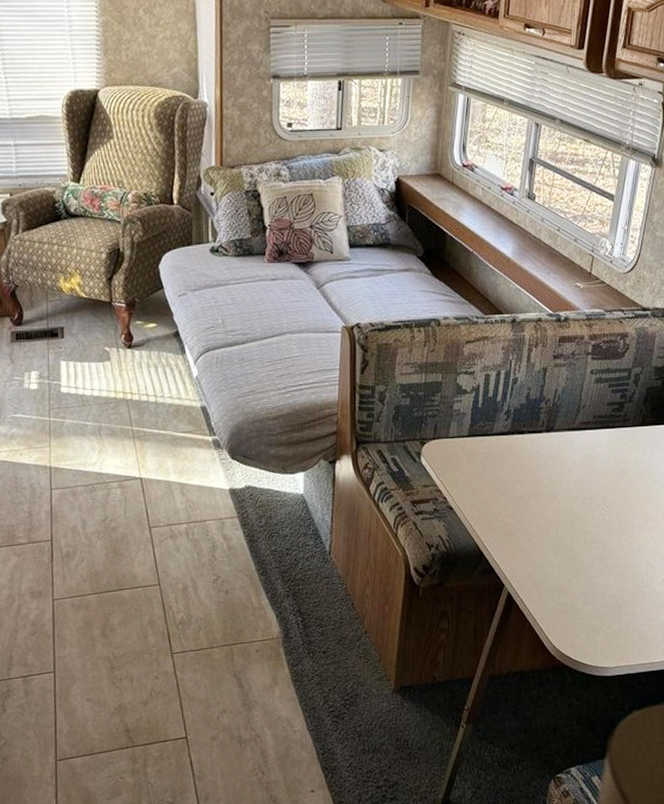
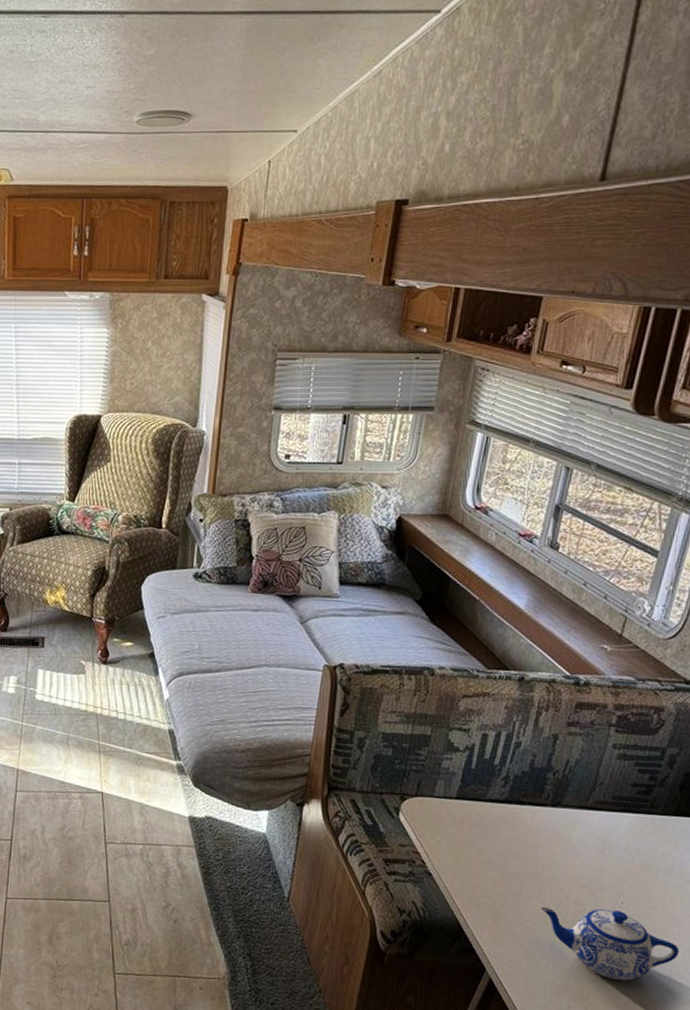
teapot: none [545,514,653,574] -> present [541,907,679,981]

